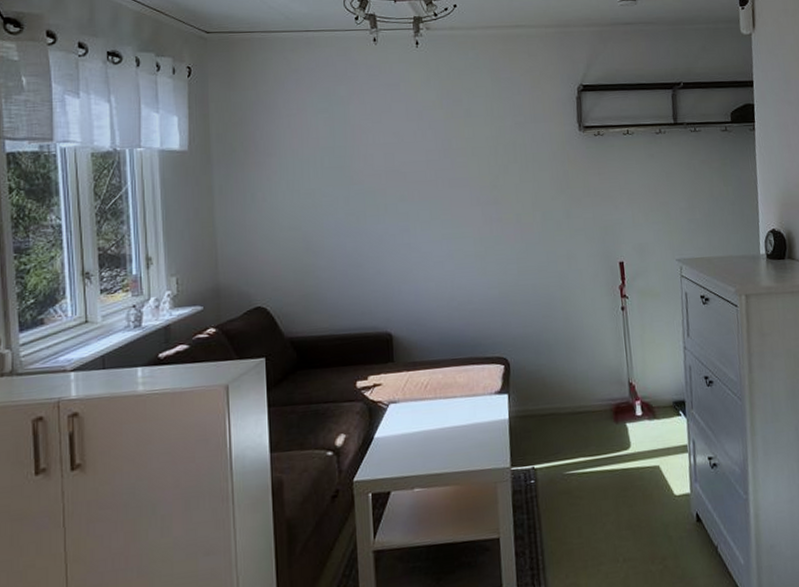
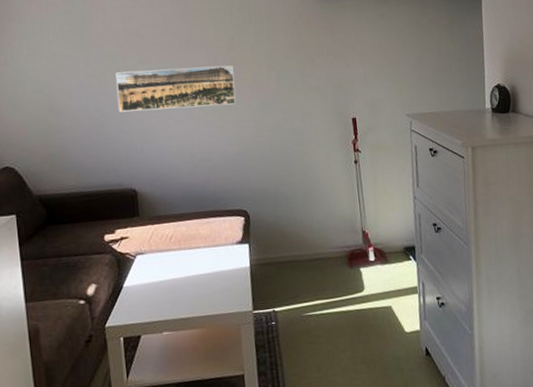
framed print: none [375,204,499,252] -> present [116,65,236,112]

